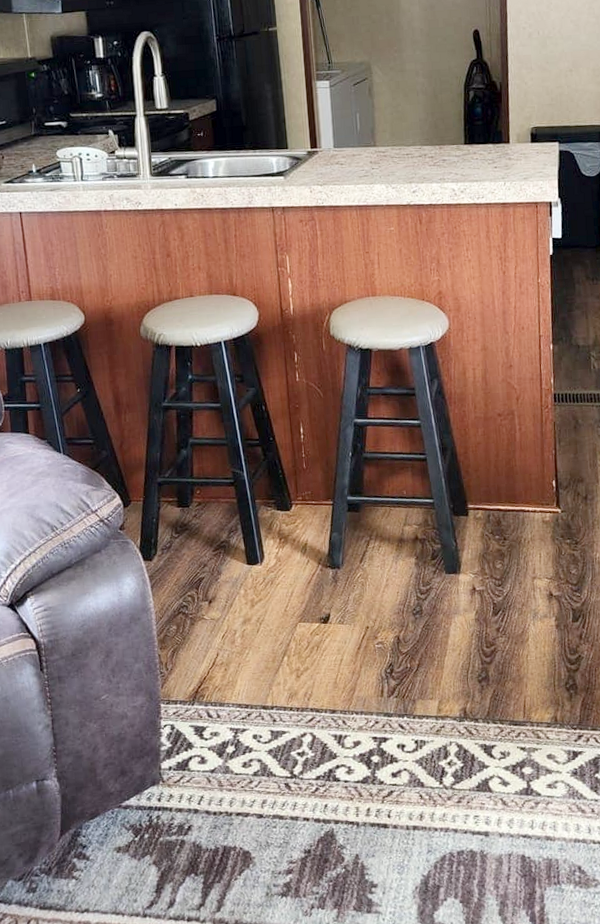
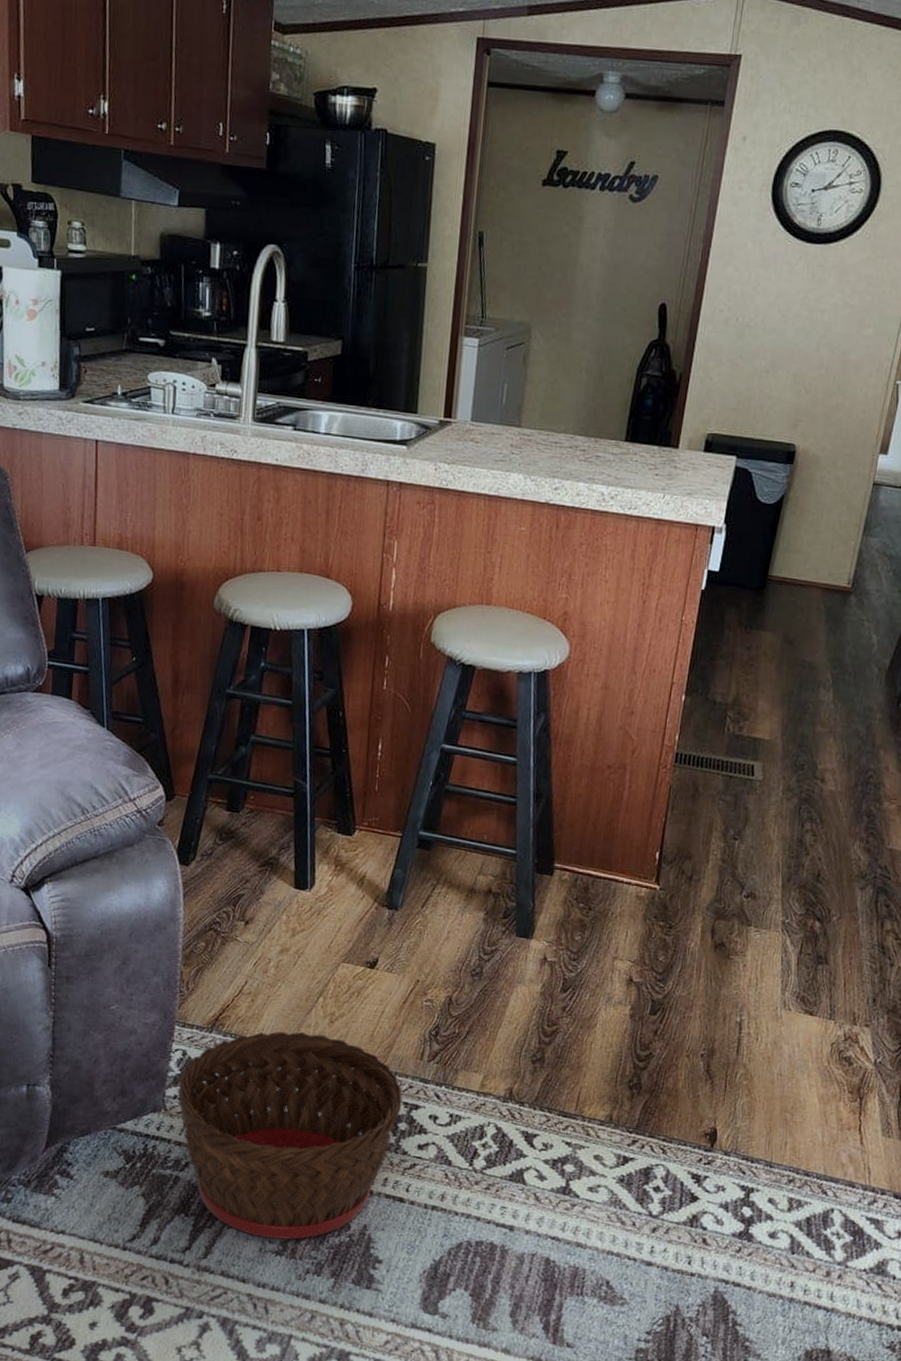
basket: none [171,689,372,883] -> present [177,1031,403,1240]

